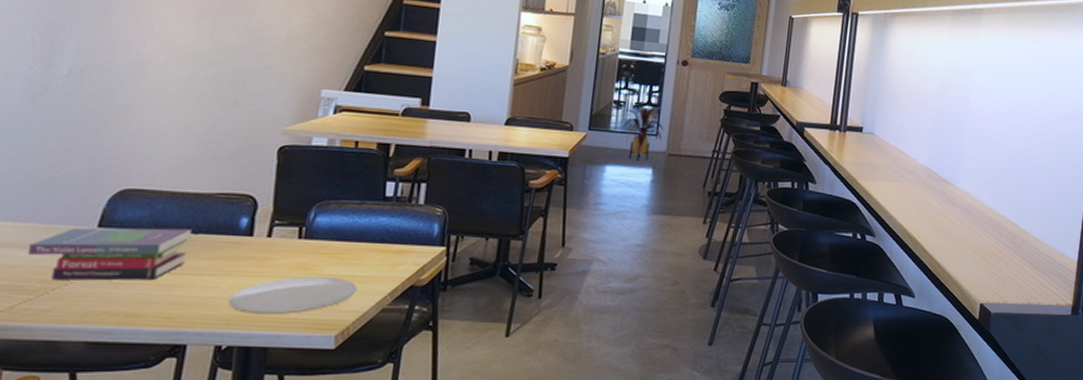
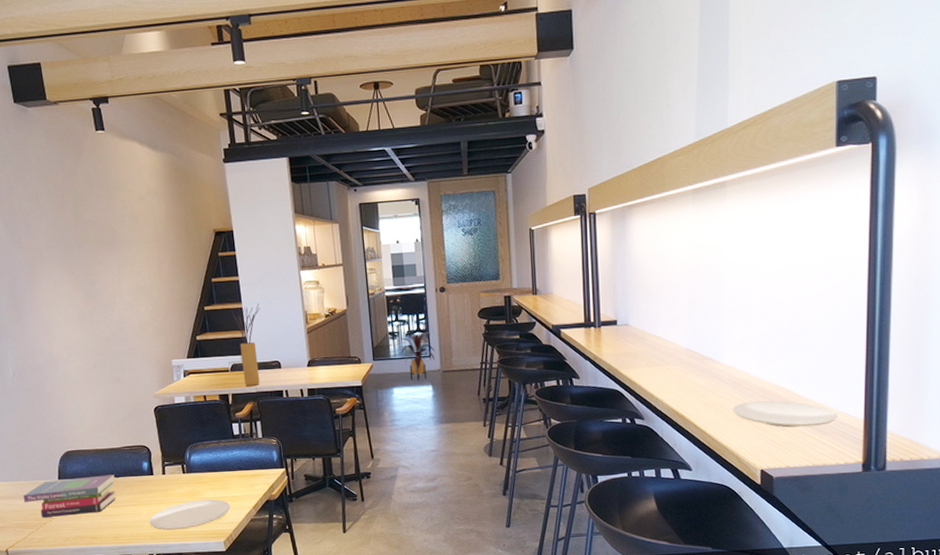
vase: none [416,39,460,138] -> present [231,303,260,386]
plate: none [961,231,1055,264] -> present [733,400,838,428]

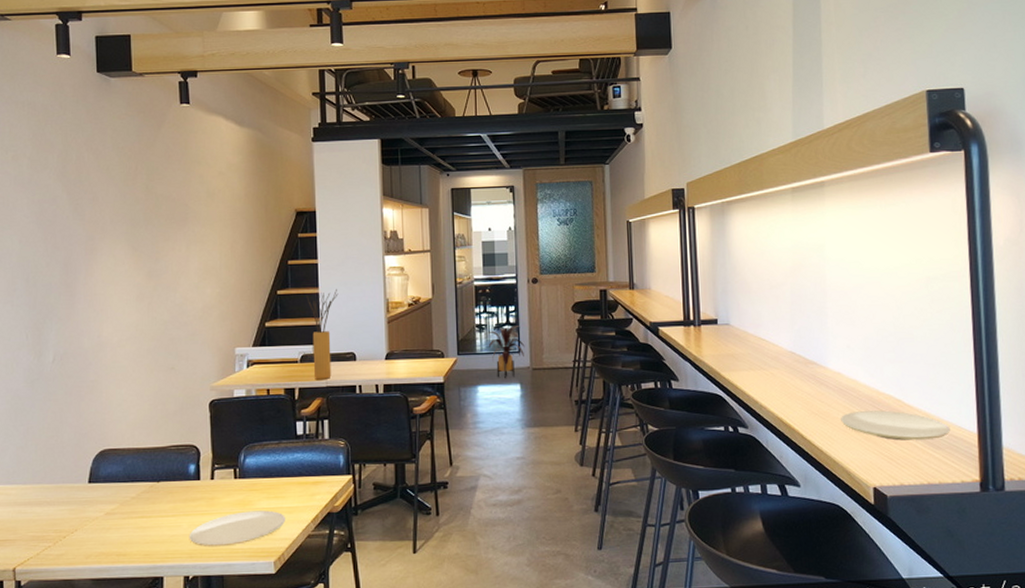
books: present [23,474,117,518] -> none [43,478,155,529]

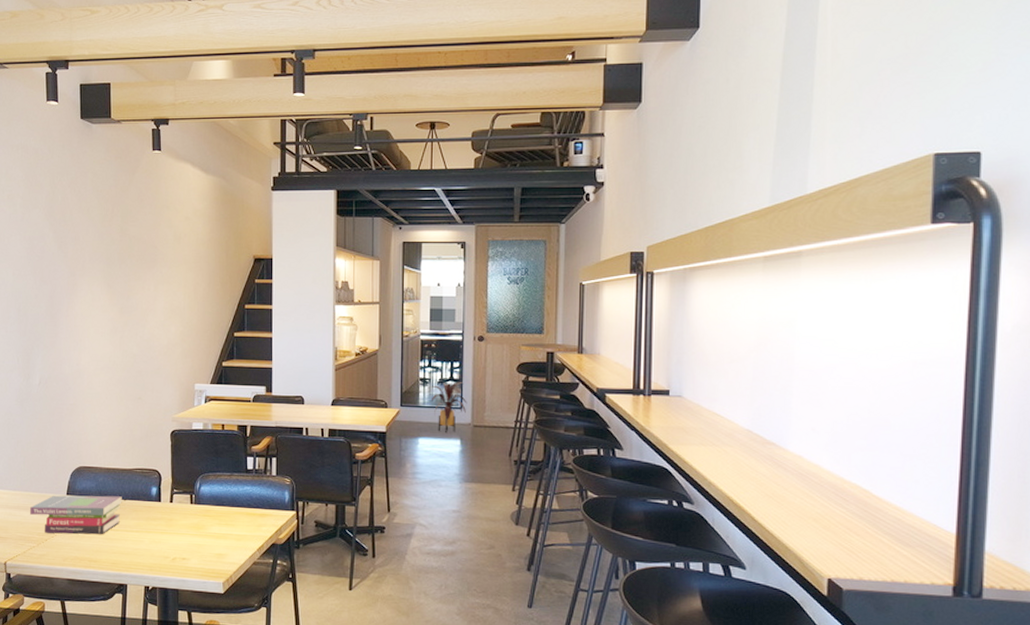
books: none [43,478,155,529] -> present [29,495,122,535]
plate: present [189,510,286,547] -> none [150,534,234,564]
vase: present [306,288,338,380] -> none [261,334,290,420]
plate: present [841,410,950,441] -> none [798,498,924,536]

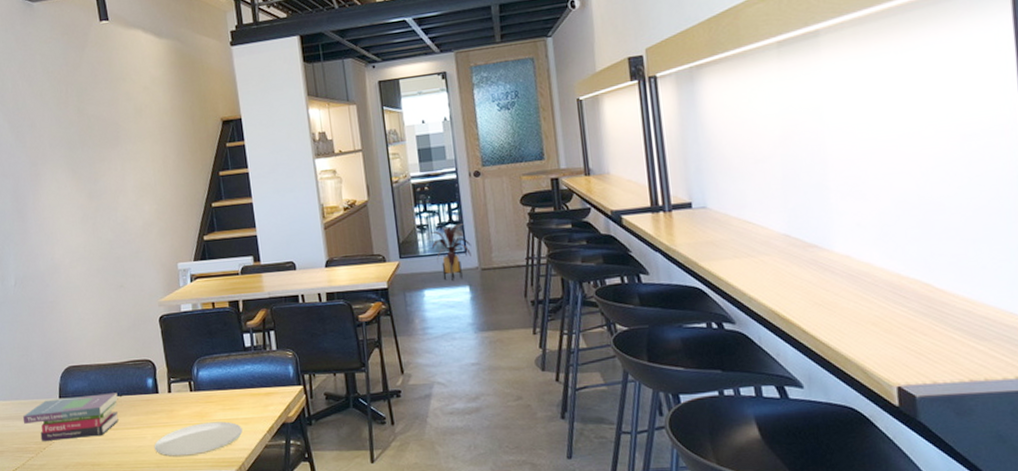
plate: none [150,534,234,564] -> present [154,421,243,458]

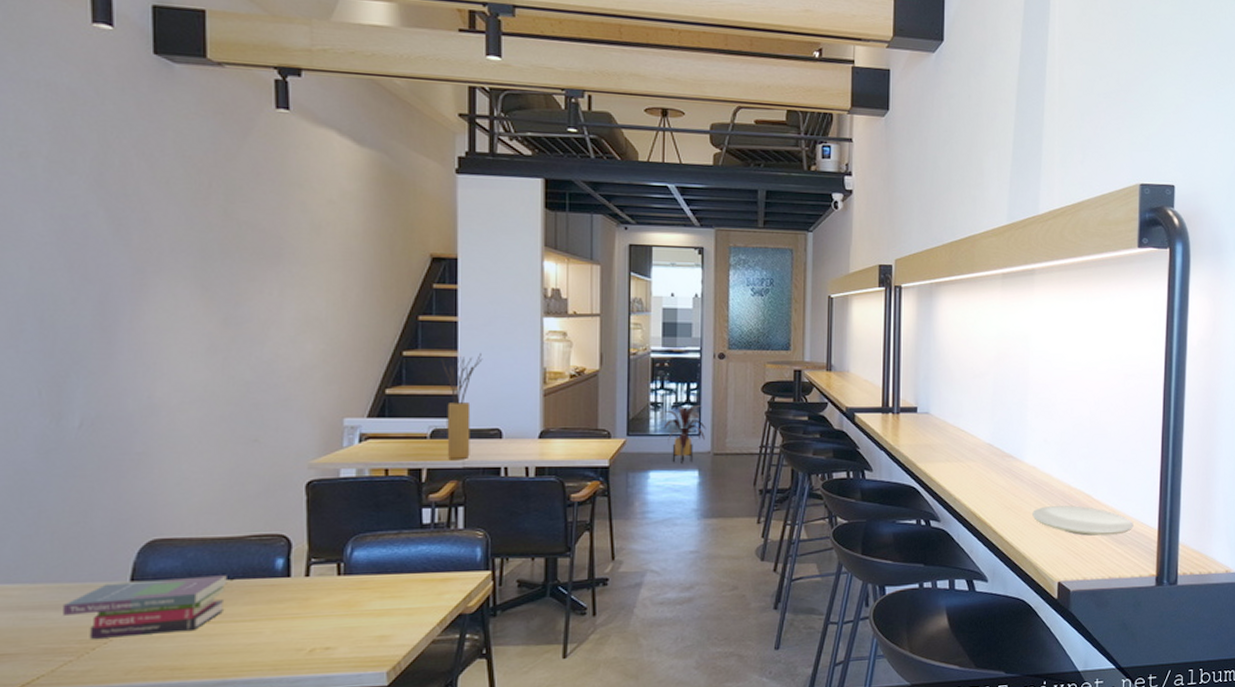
plate: present [154,421,243,458] -> none [273,612,404,657]
vase: none [241,197,273,291] -> present [441,352,483,459]
plate: none [852,297,999,332] -> present [1032,505,1134,536]

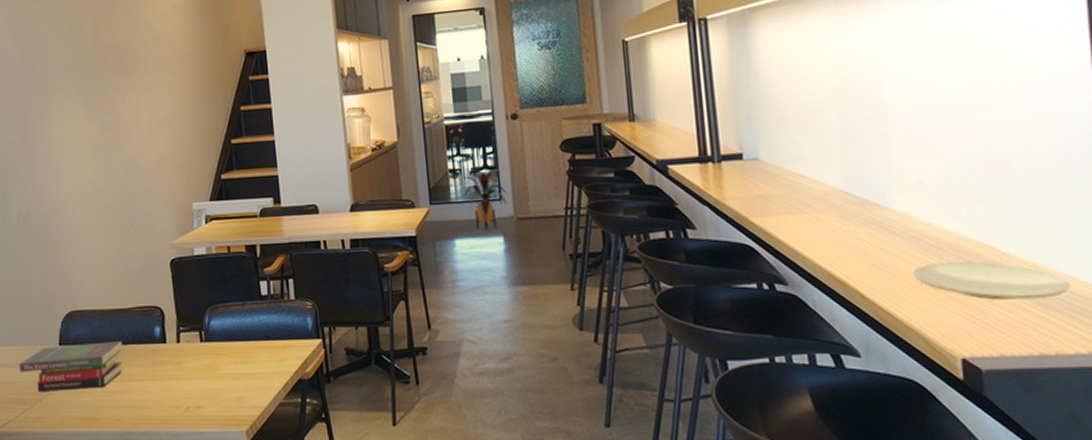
vase: present [441,352,483,459] -> none [262,134,296,235]

